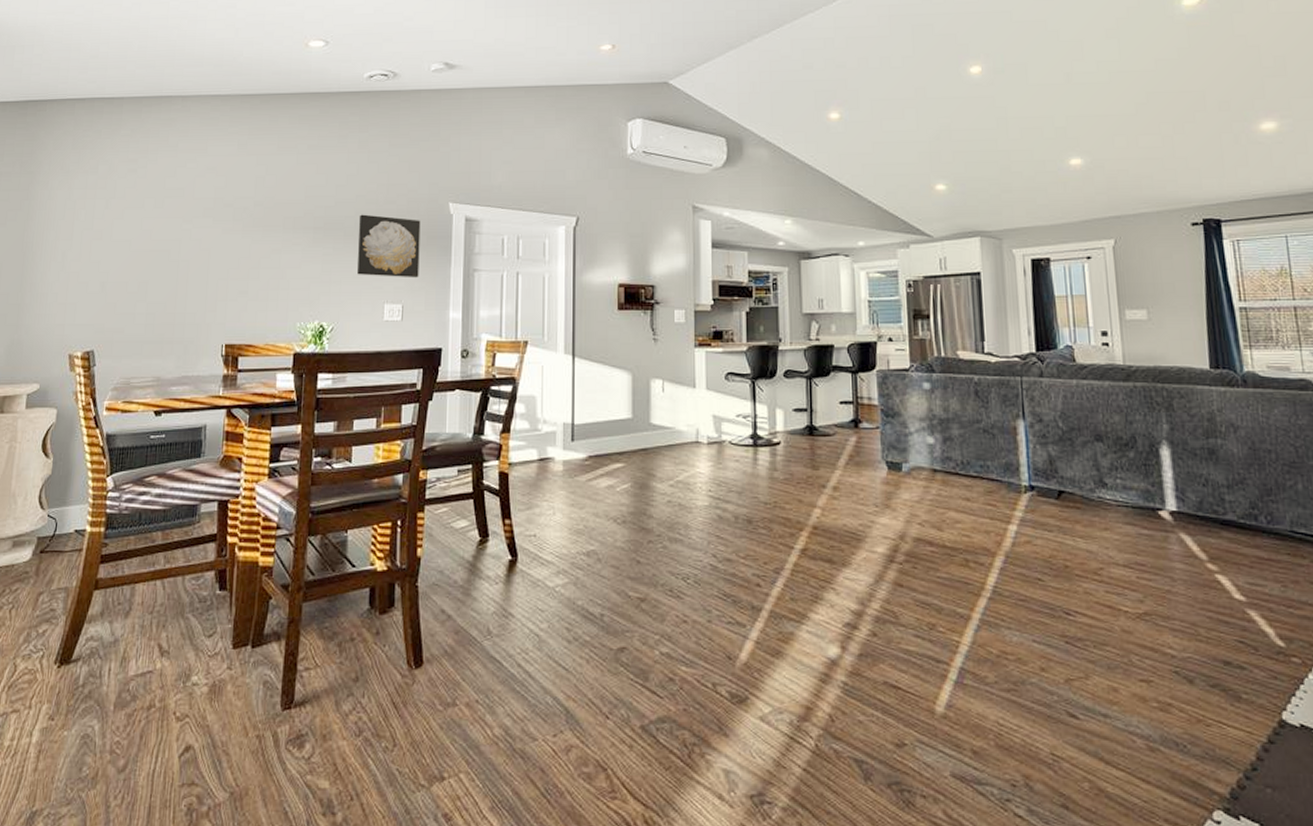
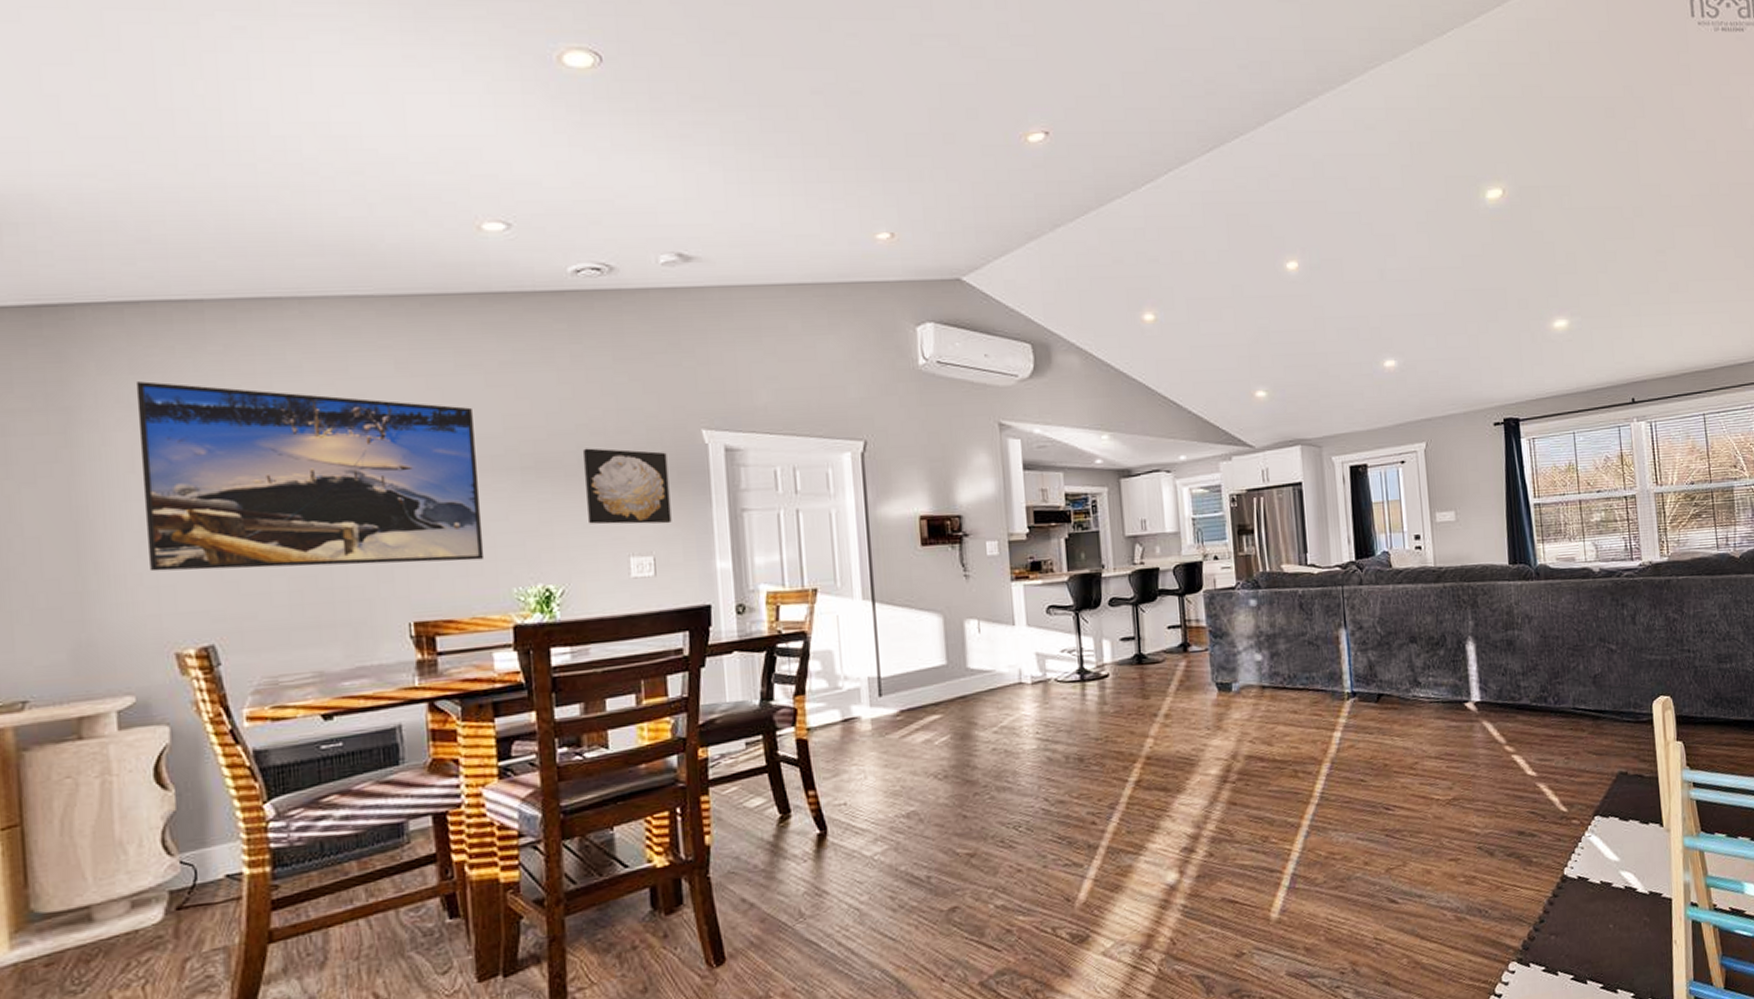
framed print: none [62,155,287,299] -> present [135,381,485,572]

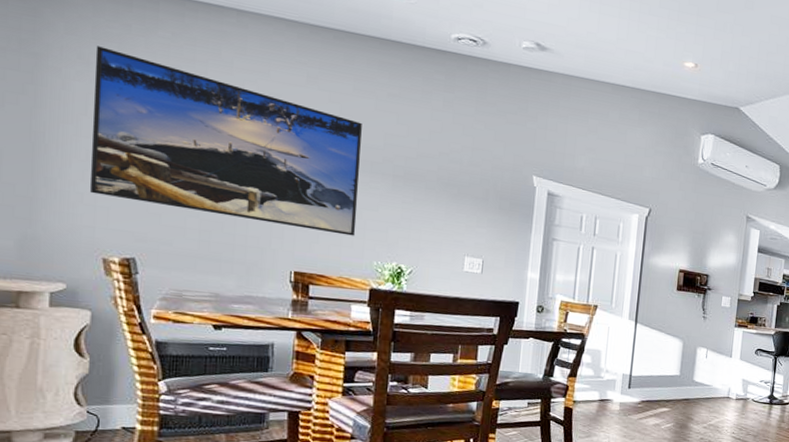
wall art: present [582,448,672,525] -> none [438,171,504,238]

